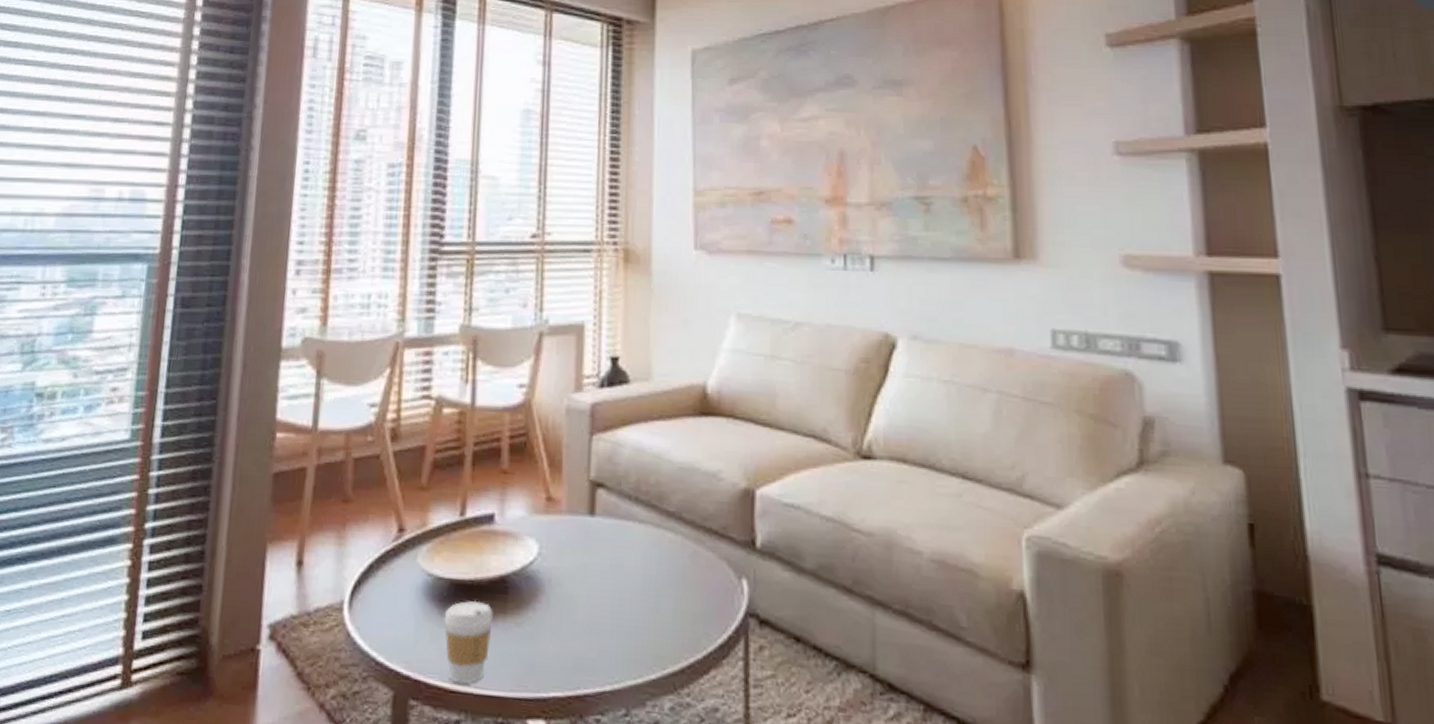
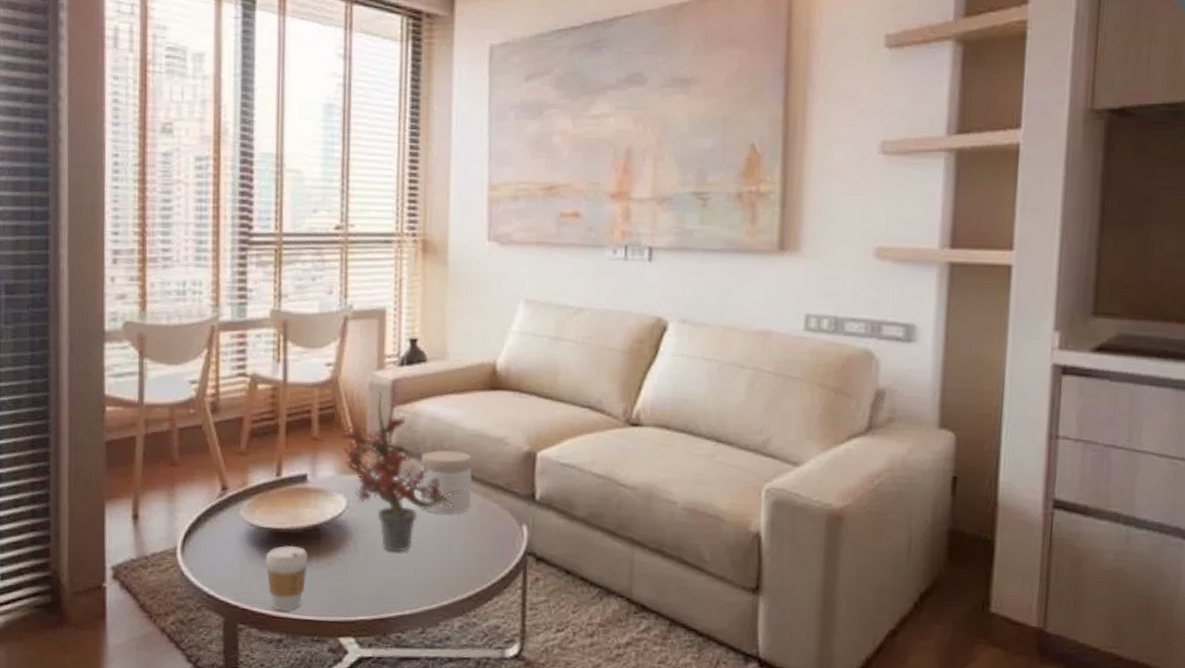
potted plant: none [532,417,676,611] -> present [339,391,467,552]
jar: none [622,486,682,565] -> present [420,450,472,514]

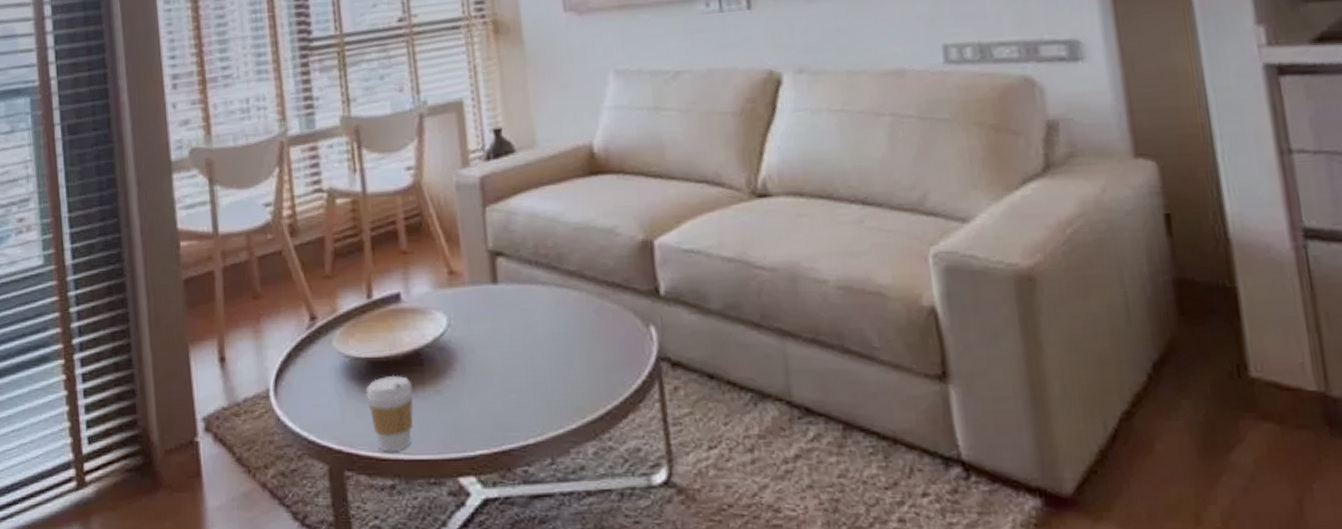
potted plant: present [339,391,467,552] -> none [430,191,580,372]
jar: present [420,450,472,514] -> none [523,249,587,323]

